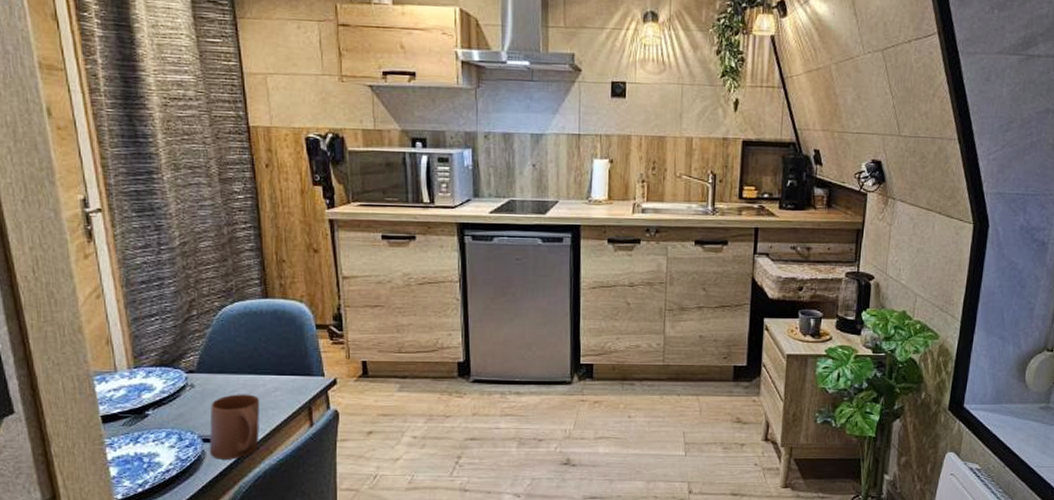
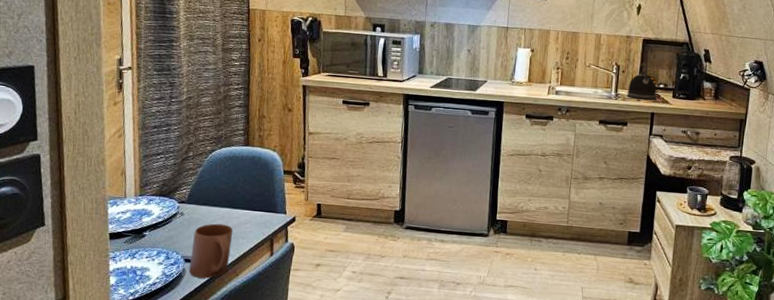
kettle: none [726,169,761,213] -> present [627,62,657,100]

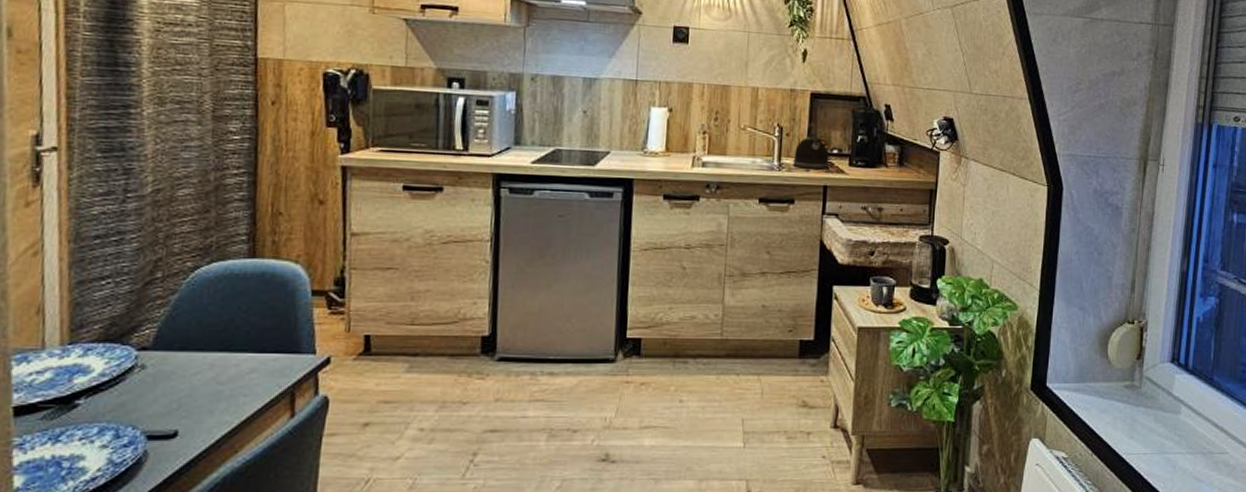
cup: present [189,223,234,279] -> none [155,377,230,463]

